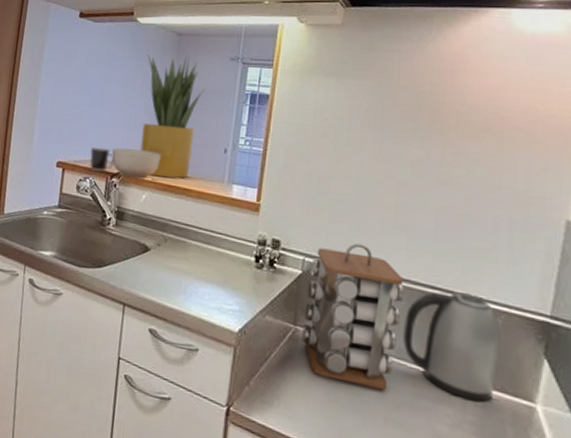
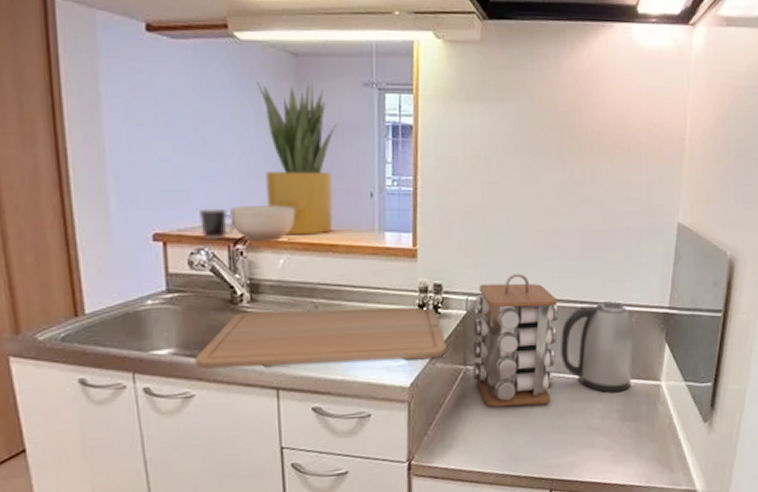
chopping board: none [67,233,279,311] -> present [194,306,448,369]

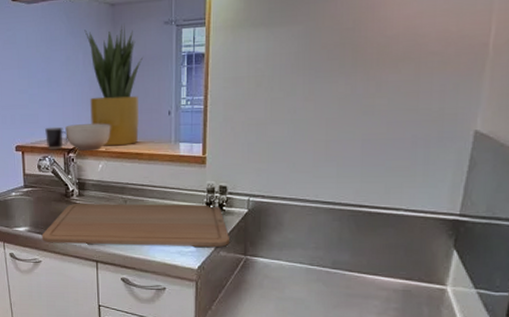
spice rack: present [472,272,559,407] -> none [252,177,337,295]
kettle: present [561,300,636,393] -> none [337,205,421,292]

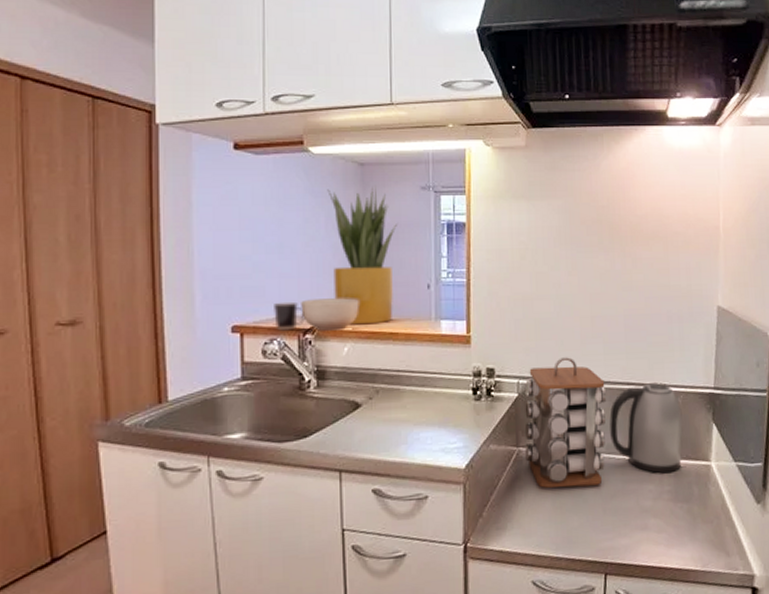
chopping board: present [41,203,231,248] -> none [264,390,501,452]
spice rack: none [252,177,337,295] -> present [524,356,607,488]
kettle: none [337,205,421,292] -> present [609,381,683,474]

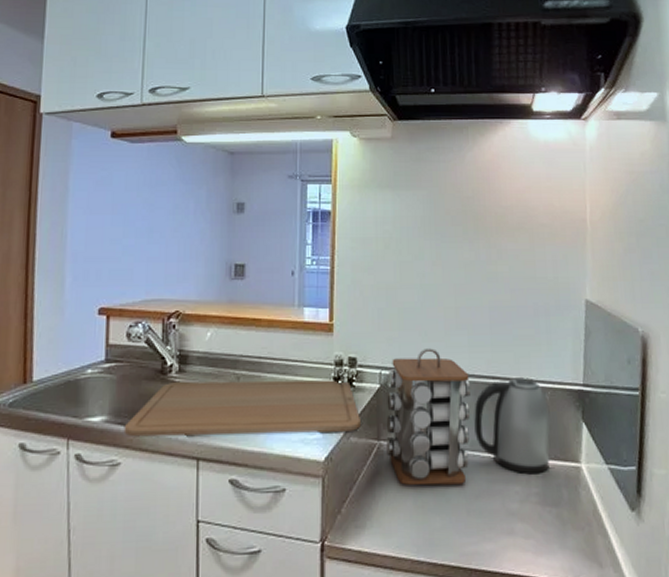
chopping board: none [264,390,501,452] -> present [123,380,362,437]
mug: present [274,301,305,331] -> none [140,285,170,314]
bowl: present [301,298,359,332] -> none [167,283,224,317]
planter: present [327,186,397,325] -> none [198,174,264,310]

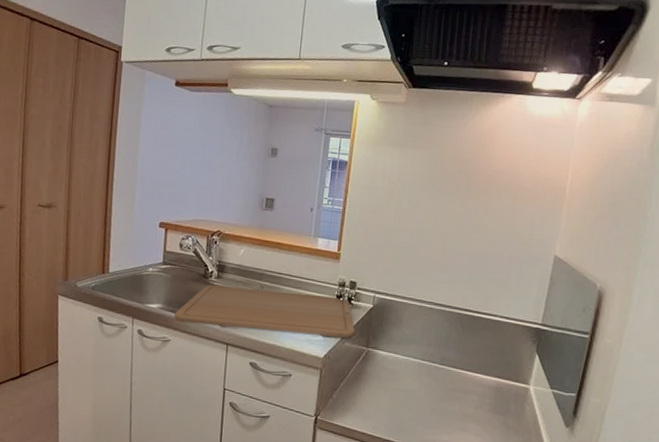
spice rack: present [386,347,472,486] -> none [372,280,447,389]
kettle: present [474,376,551,475] -> none [445,311,512,389]

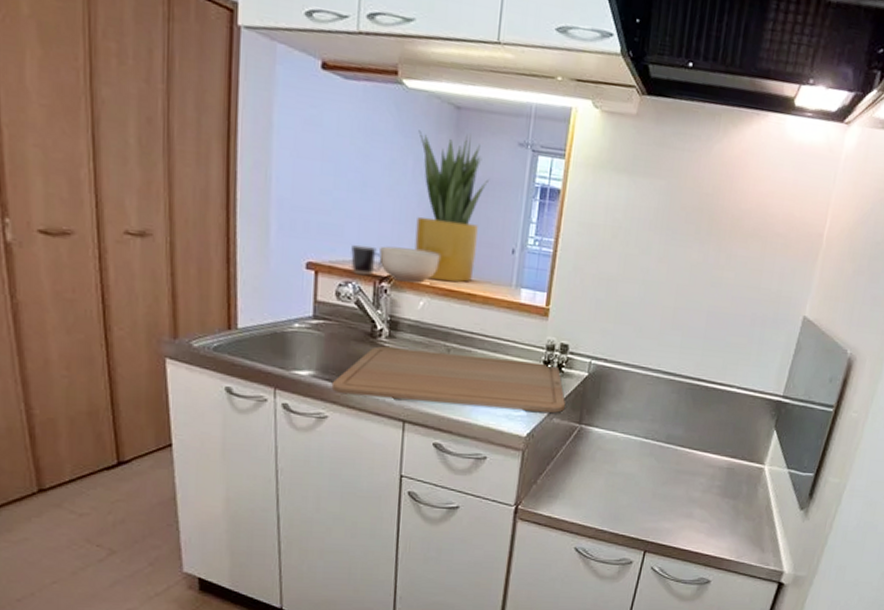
mug: none [191,208,214,231] -> present [351,244,382,276]
bowl: none [212,208,257,237] -> present [379,246,440,284]
planter: none [237,124,293,235] -> present [414,130,489,283]

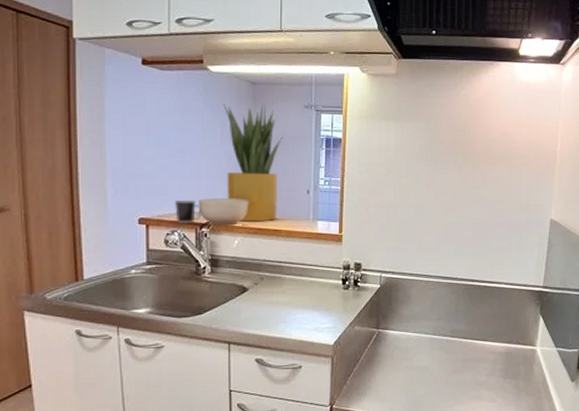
chopping board: present [331,346,566,414] -> none [165,280,365,326]

